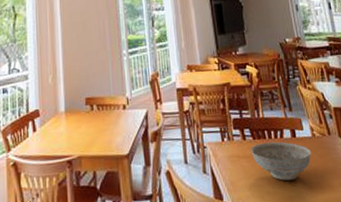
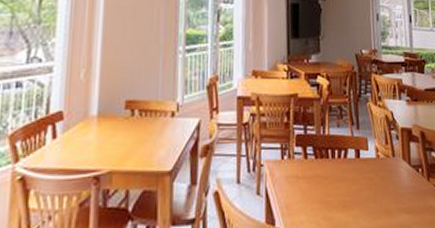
decorative bowl: present [250,141,312,181] -> none [311,162,373,205]

